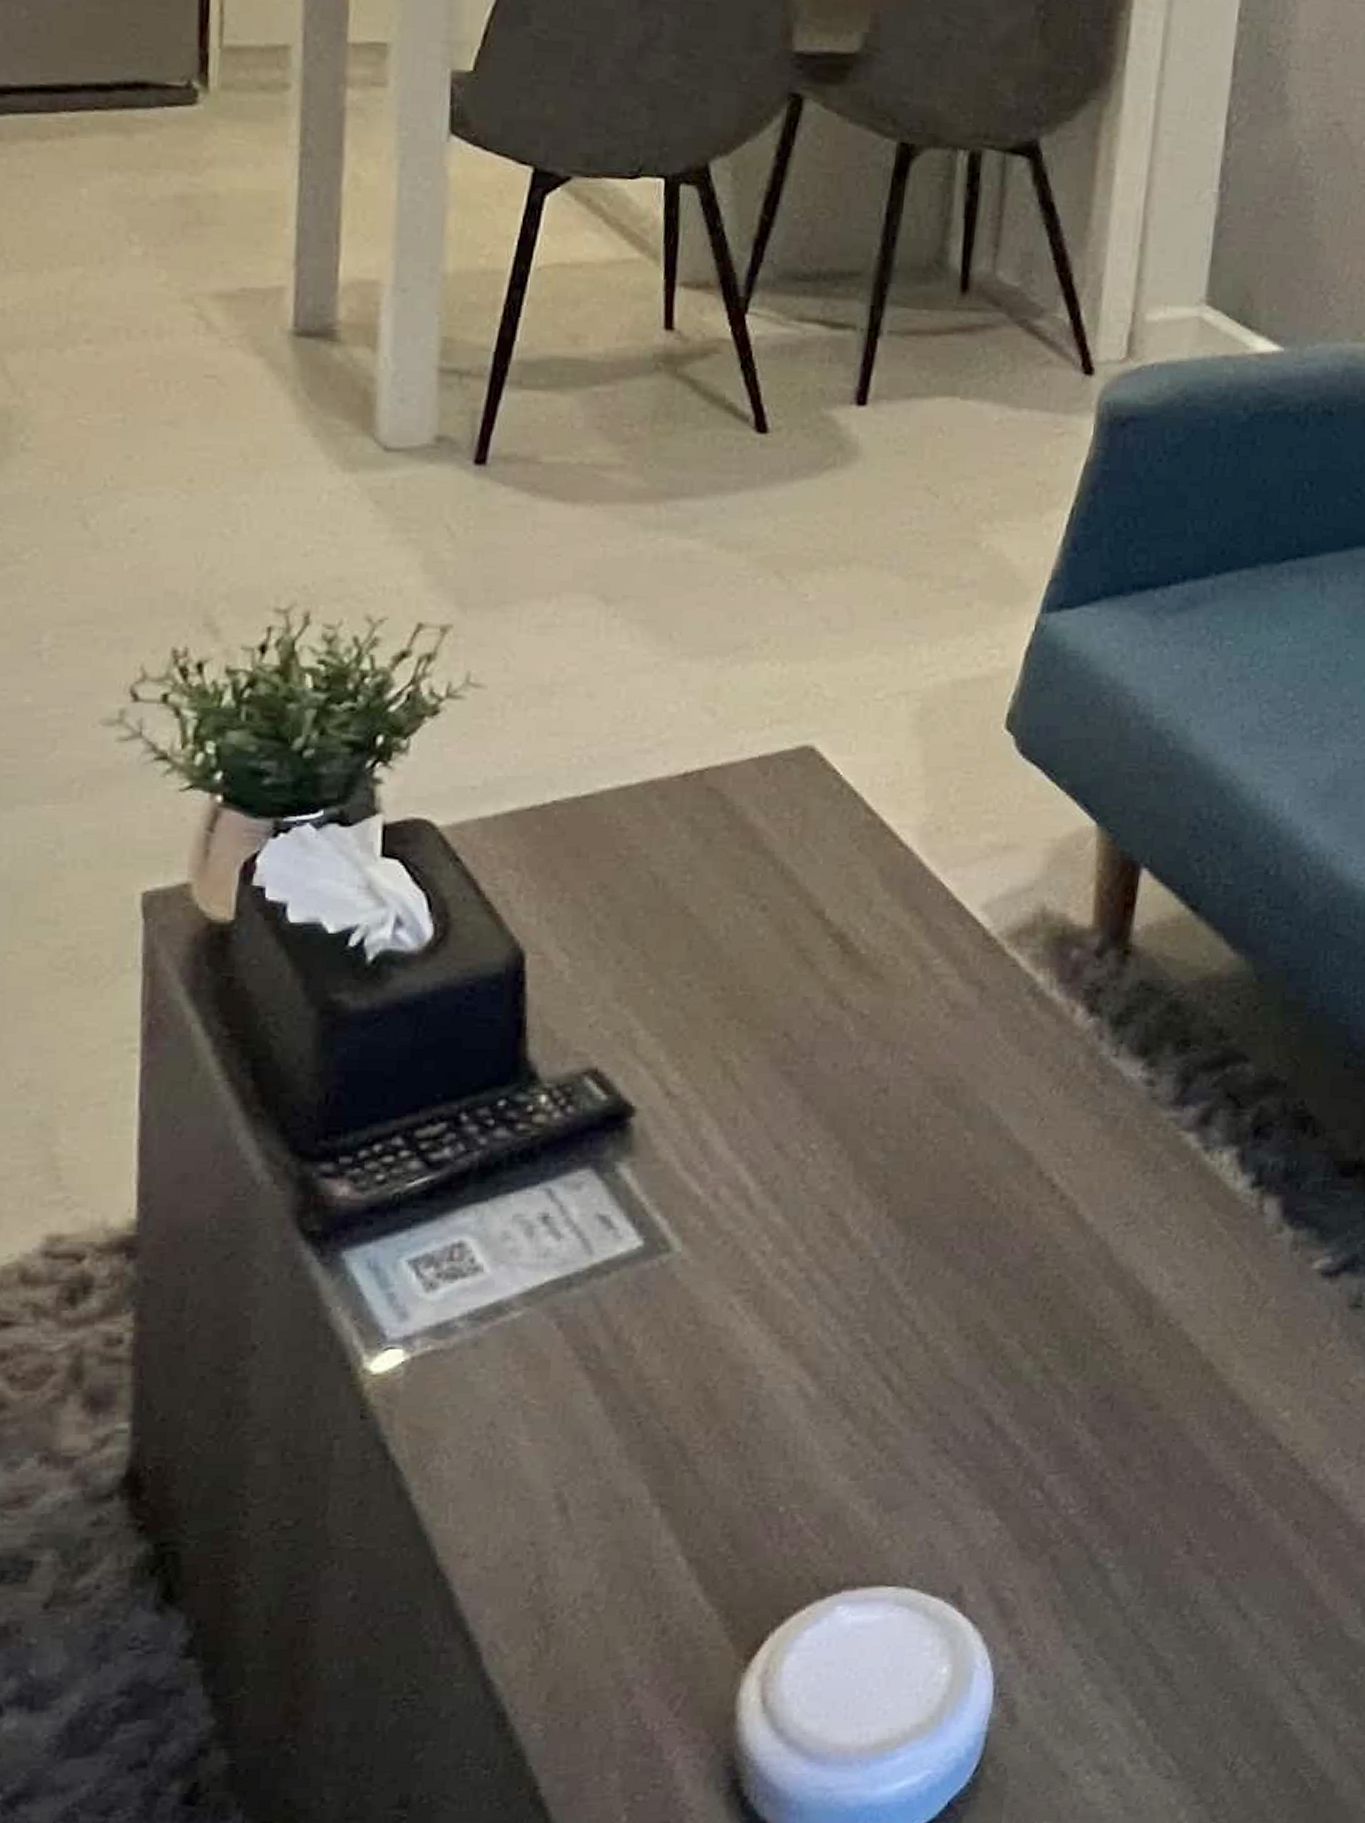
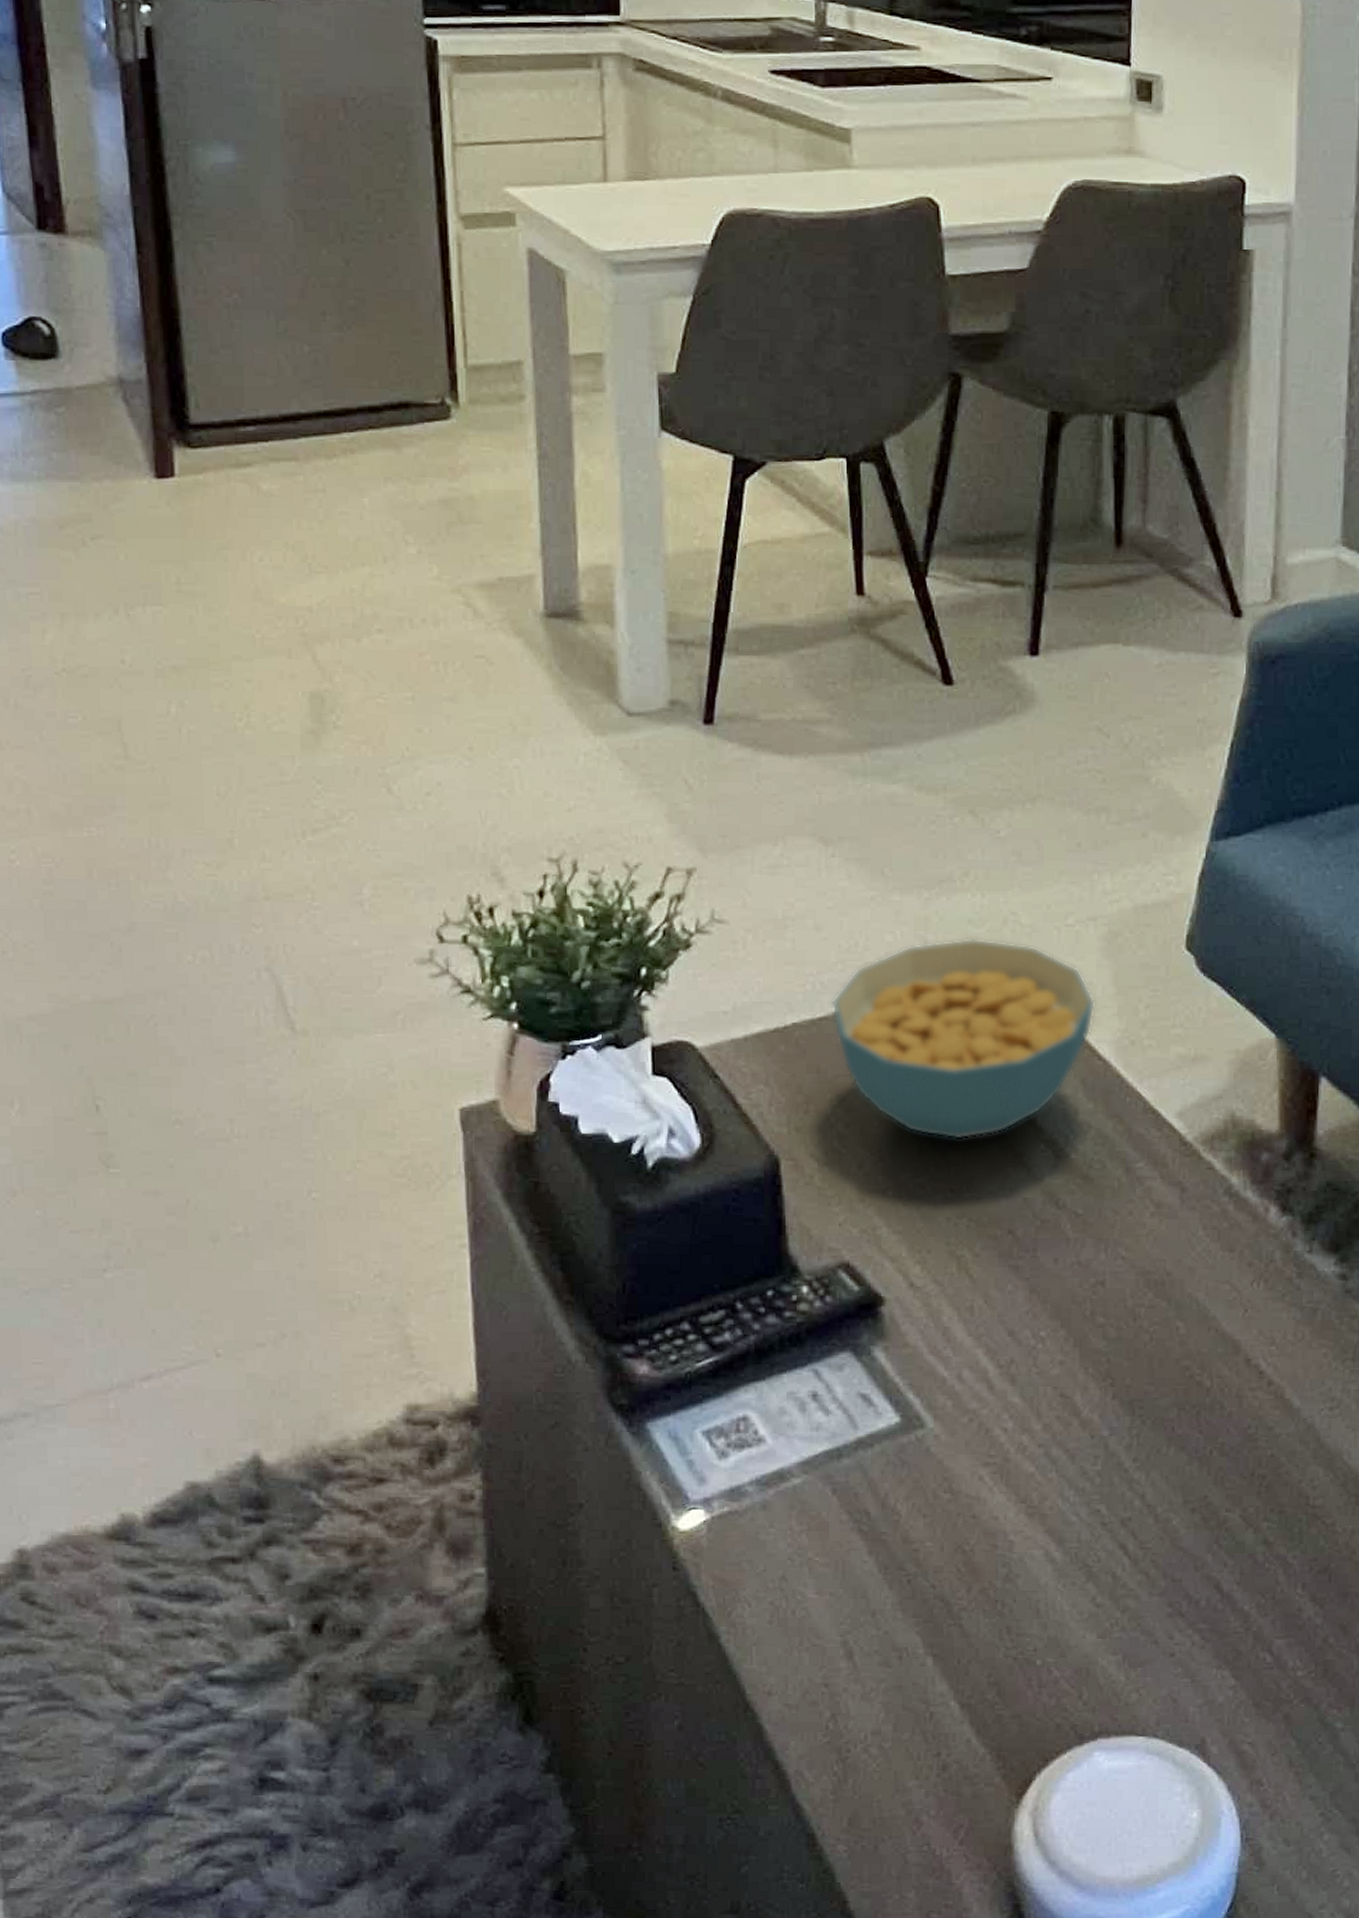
cereal bowl: none [599,711,902,933] -> present [831,938,1096,1140]

